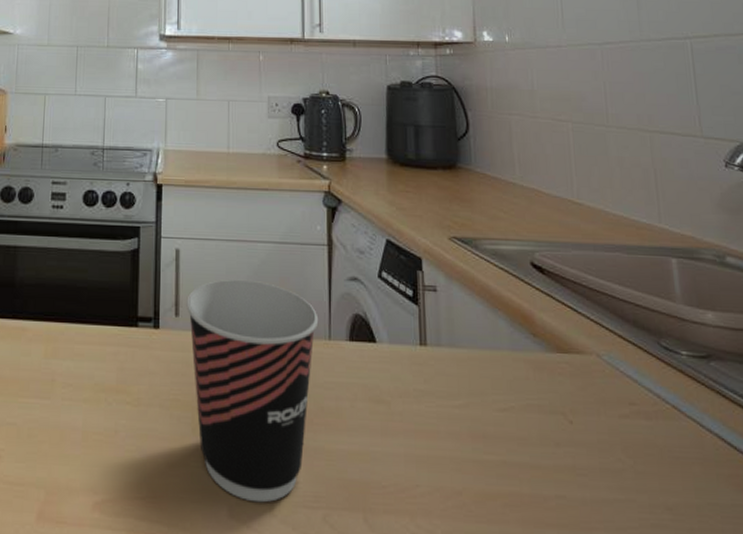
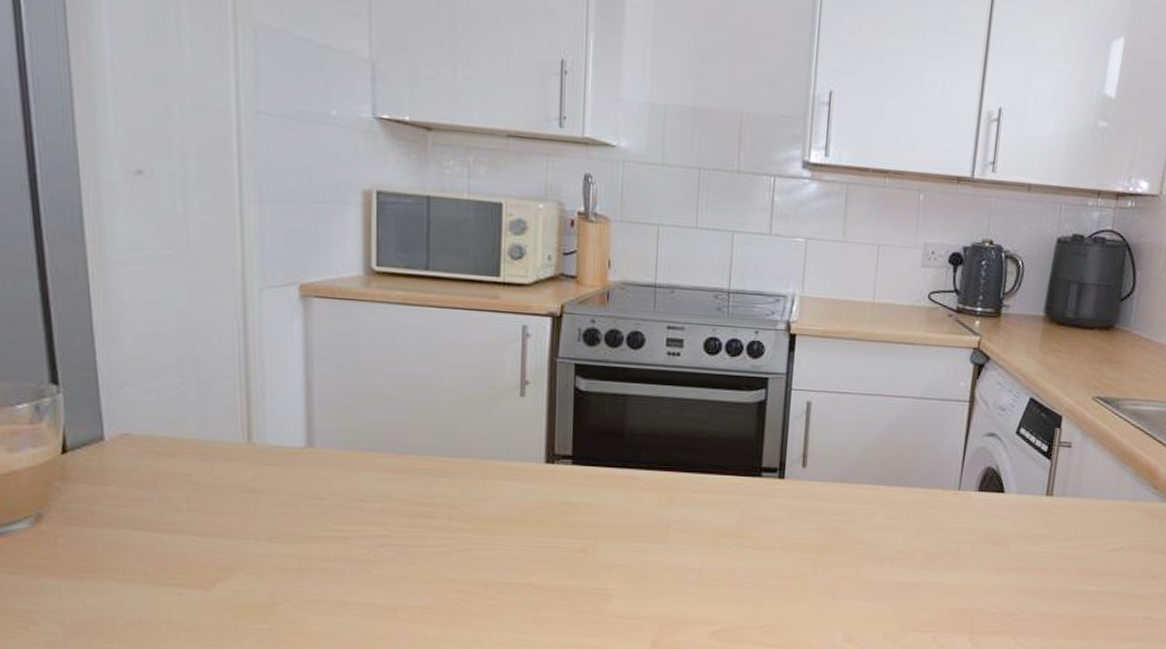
cup: present [186,279,319,503] -> none [815,432,951,628]

